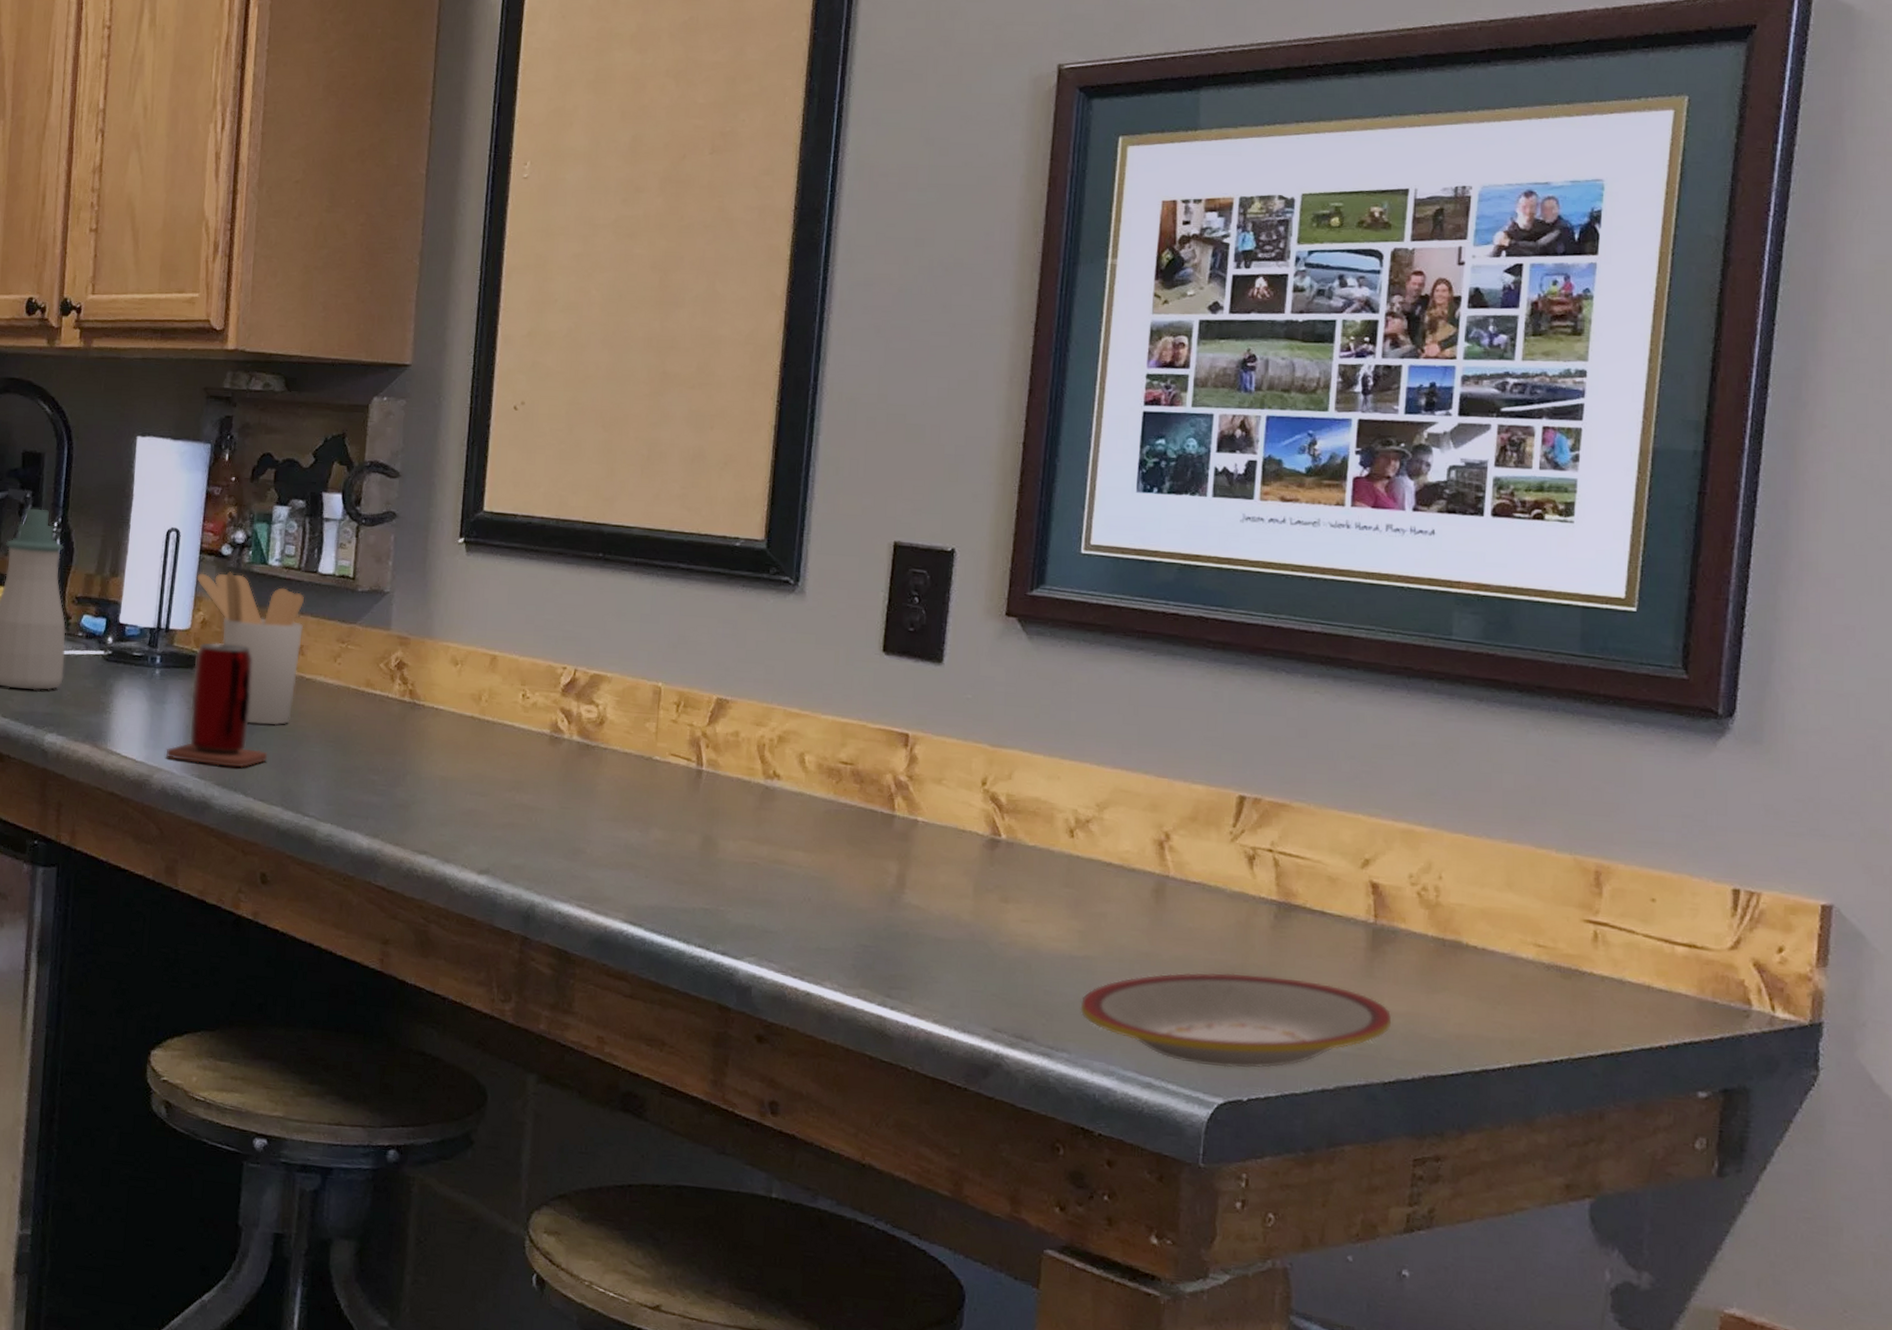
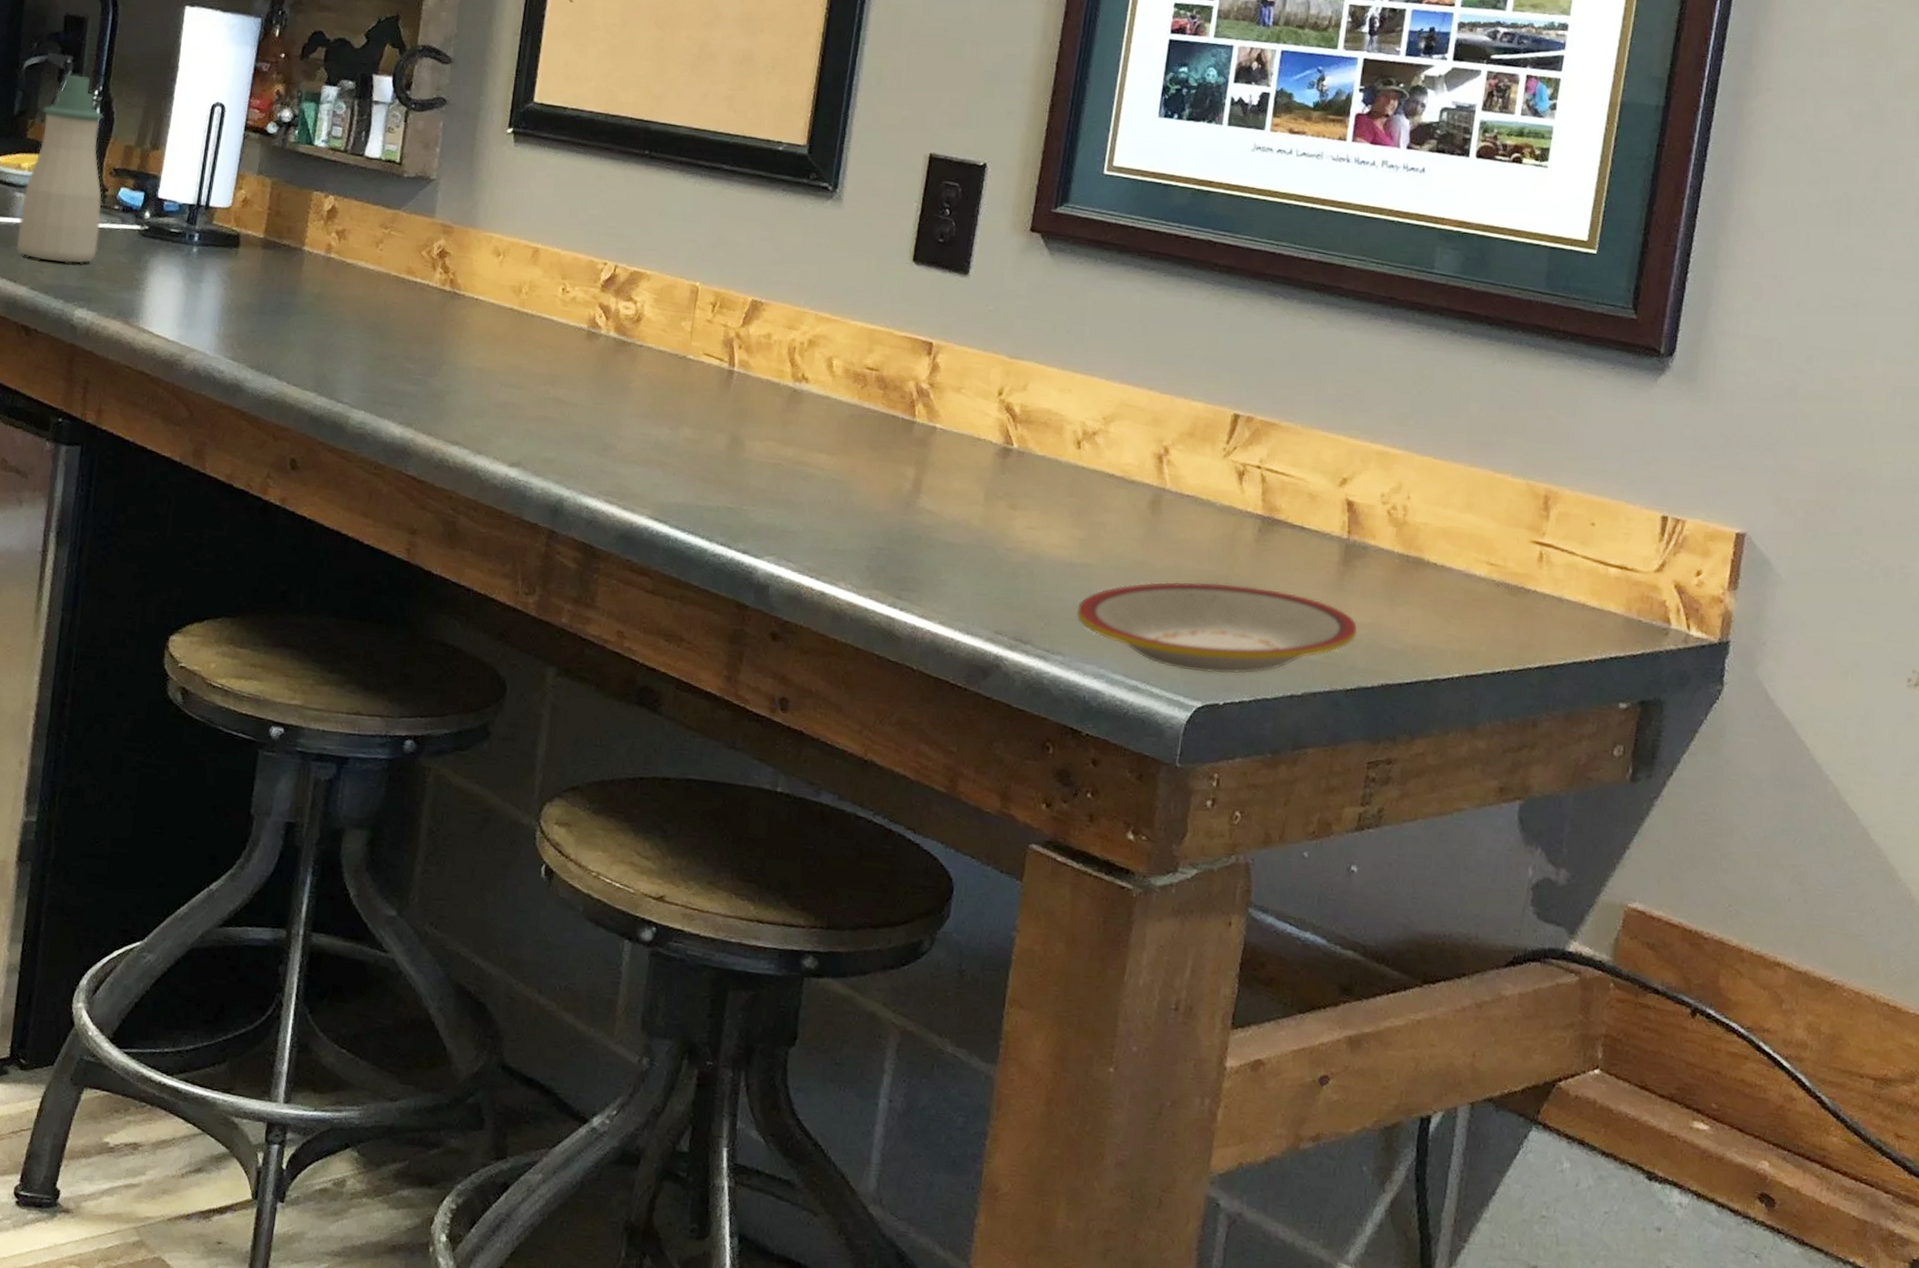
beer can: present [166,642,268,768] -> none [200,221,304,351]
utensil holder: present [196,571,305,726] -> none [240,150,349,310]

